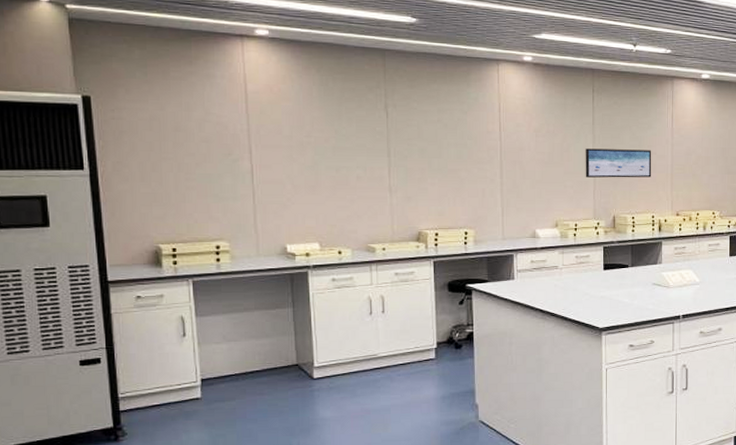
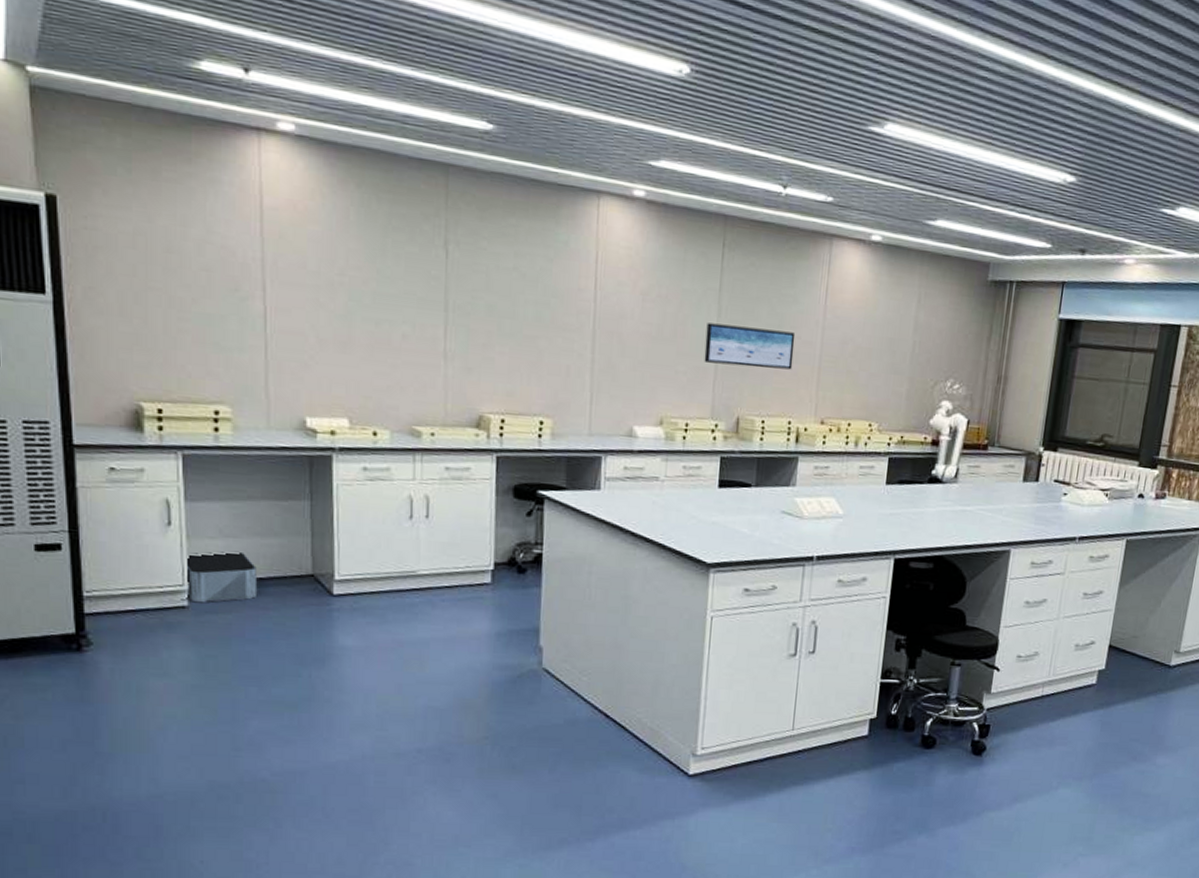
storage bin: none [199,351,255,395] -> present [186,551,258,603]

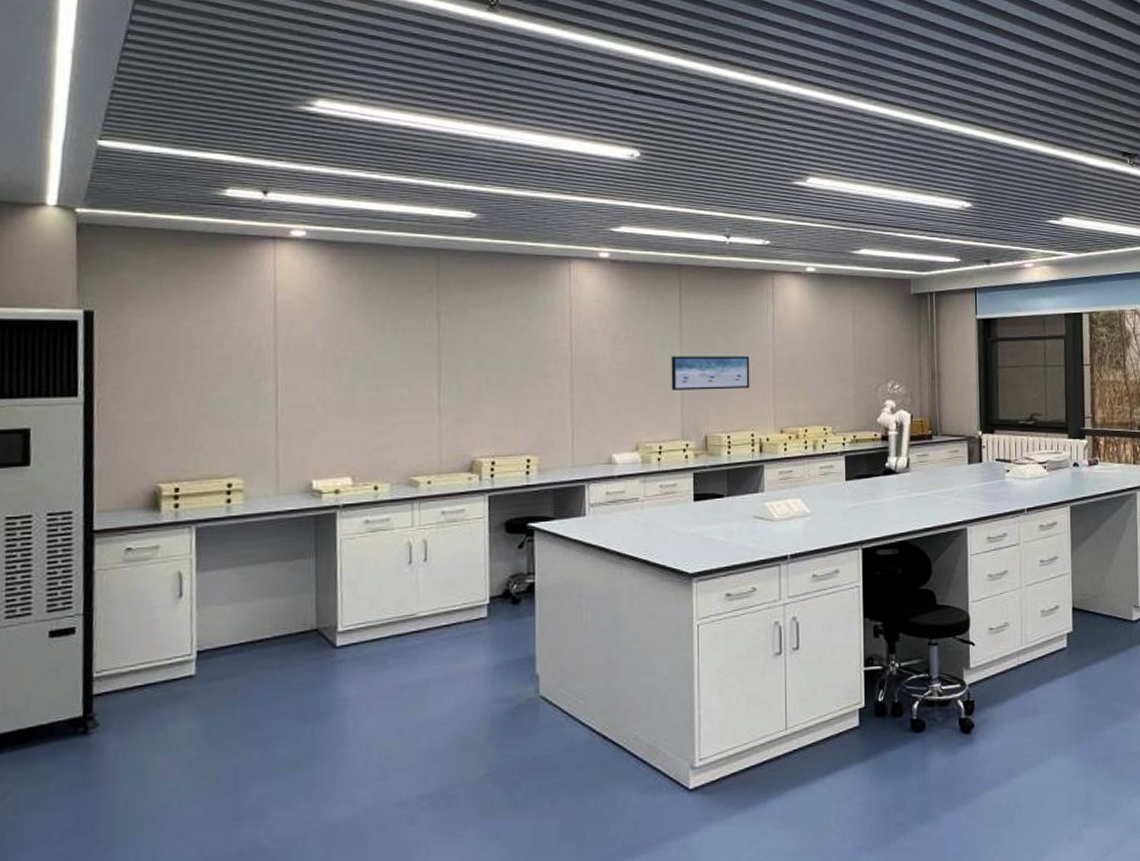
storage bin: present [186,551,258,603] -> none [193,614,264,671]

